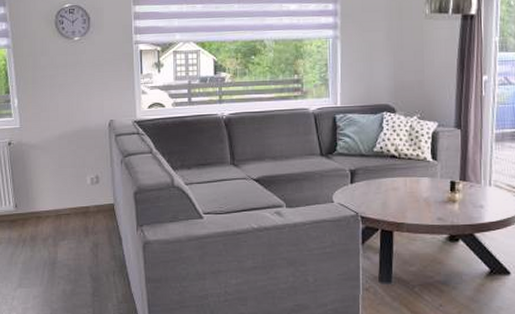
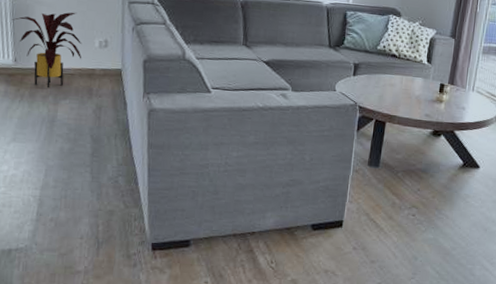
house plant: none [10,152,76,231] -> present [12,12,82,89]

